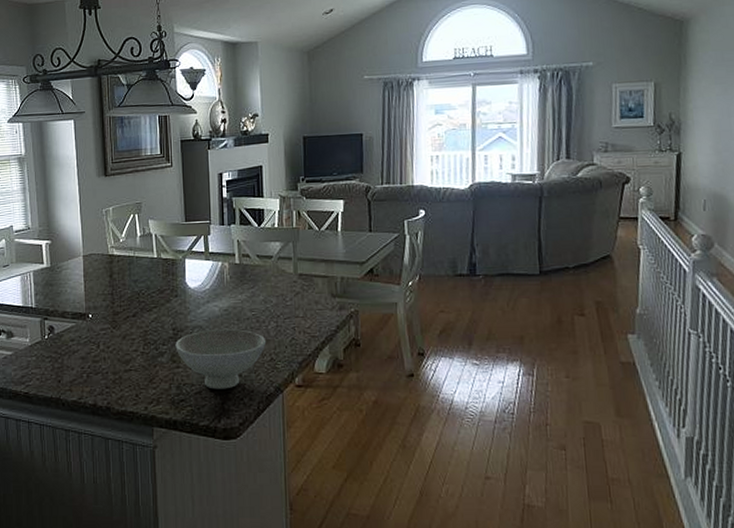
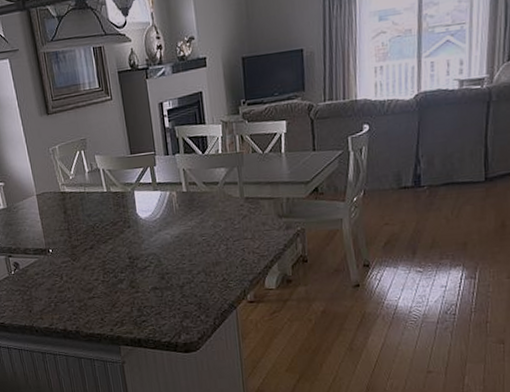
bowl: present [175,329,267,390] -> none [132,254,218,310]

